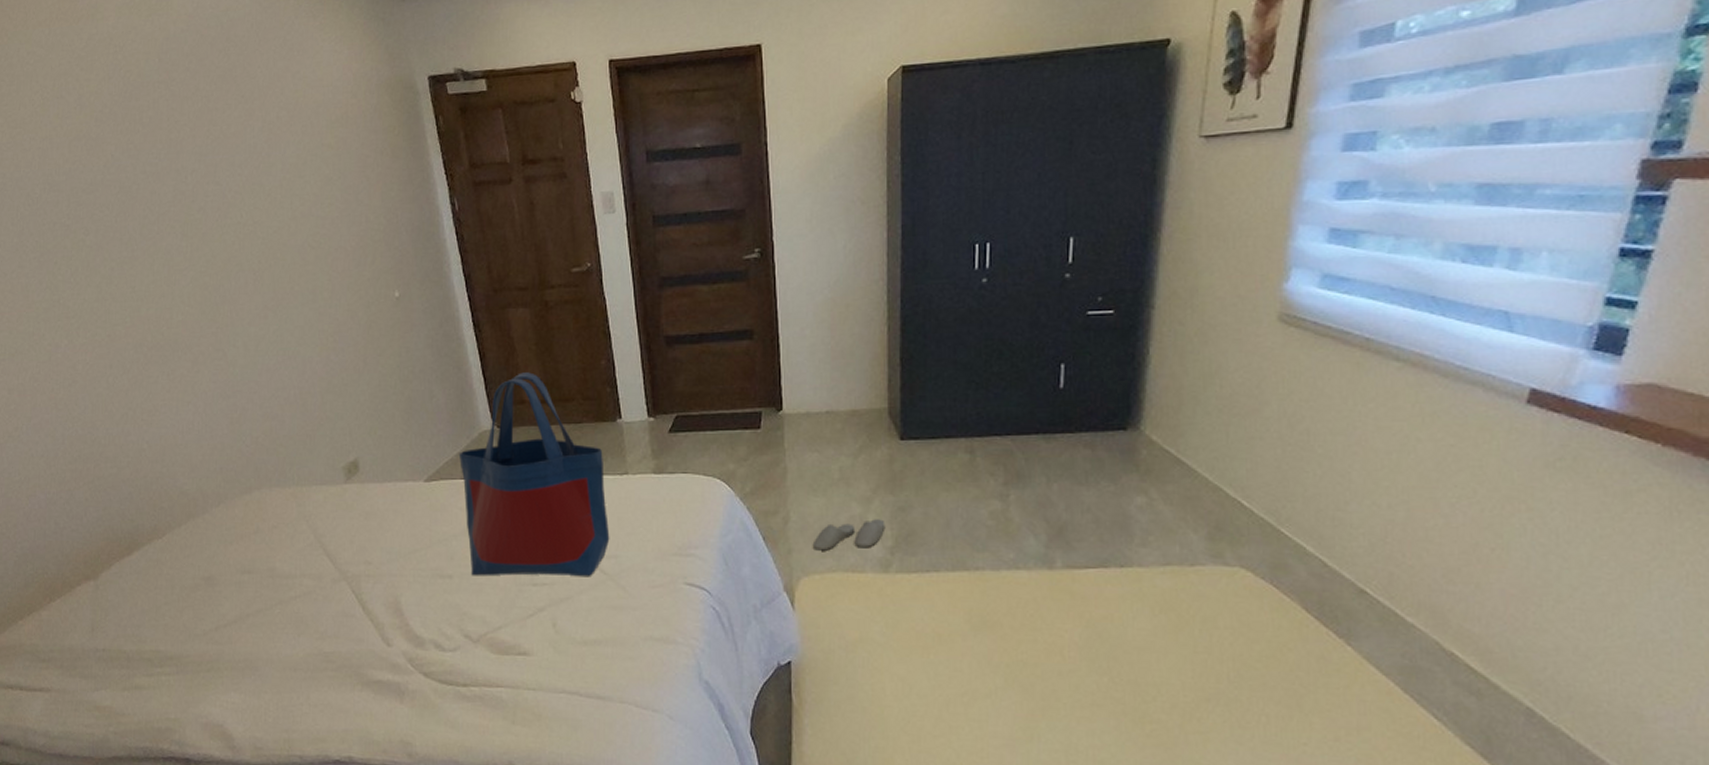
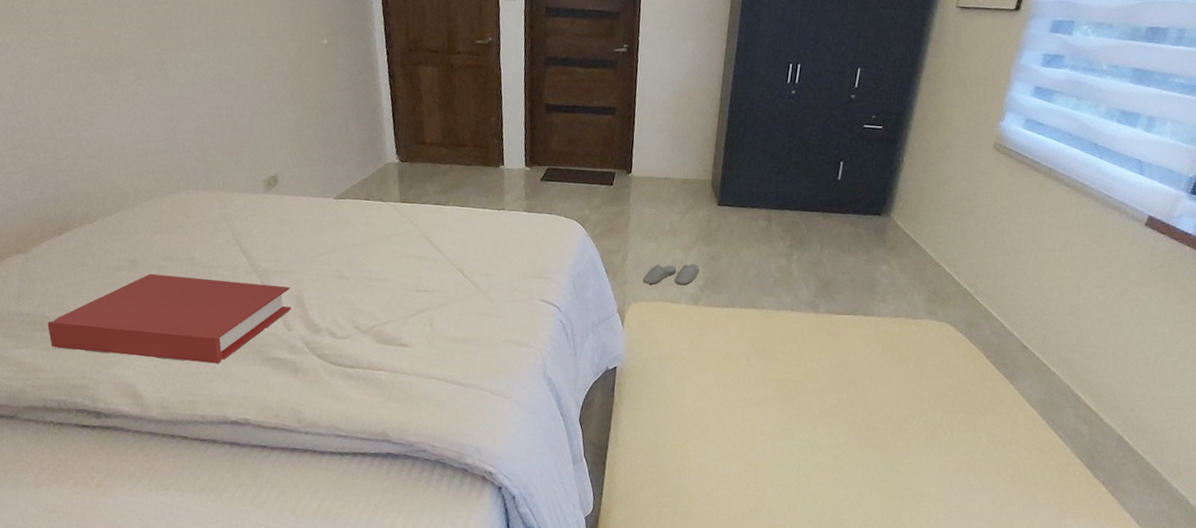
book: none [124,591,389,693] -> present [47,273,291,364]
tote bag: present [458,372,610,576] -> none [365,119,486,288]

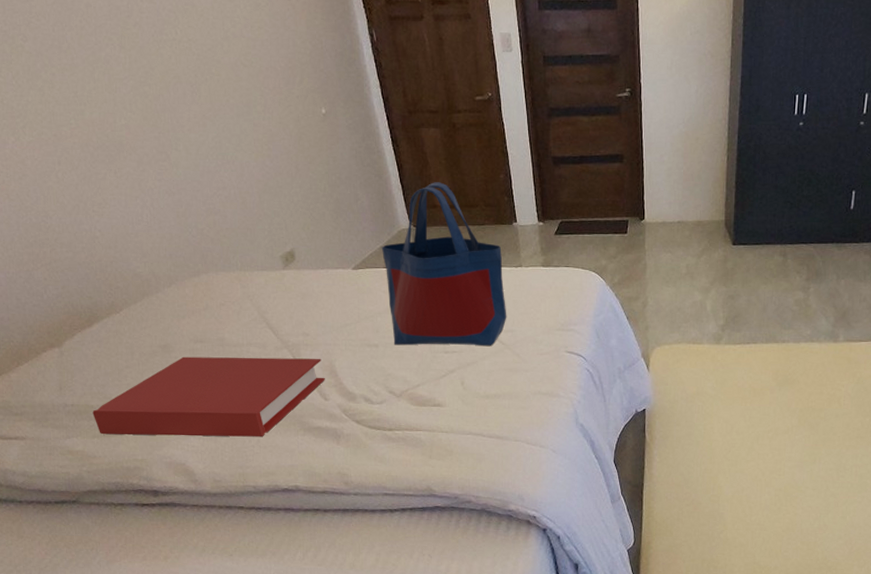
tote bag: none [365,119,486,288] -> present [381,182,507,346]
slippers: present [642,263,700,285] -> none [664,304,719,328]

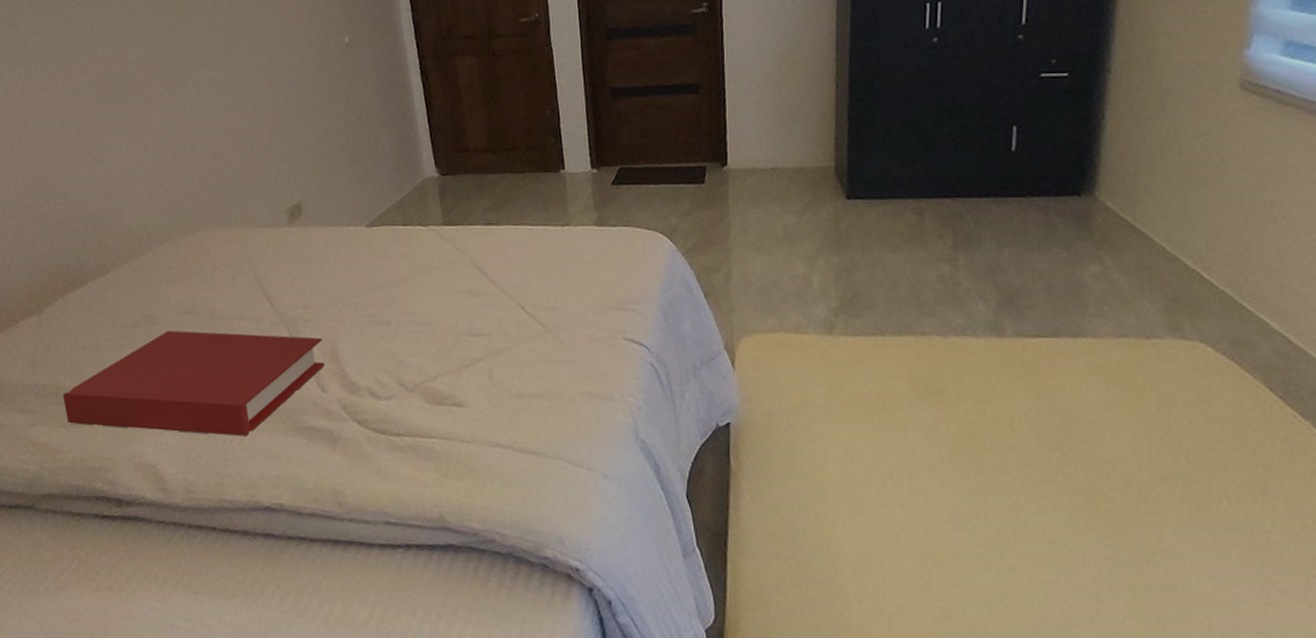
tote bag: present [381,182,507,346] -> none [401,120,549,328]

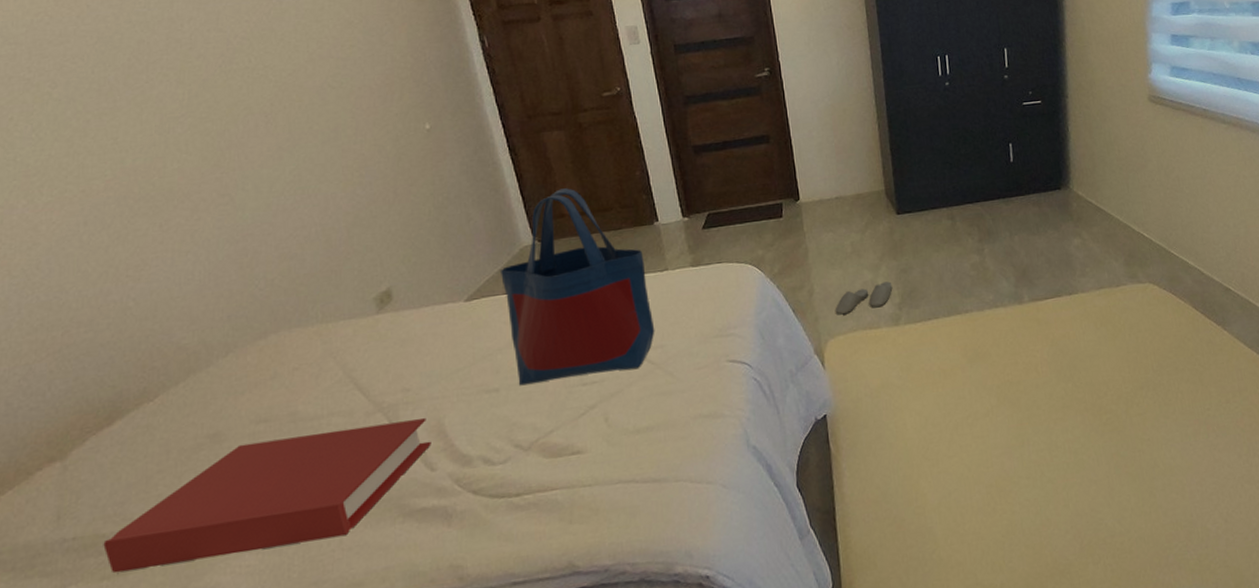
tote bag: none [401,120,549,328] -> present [499,188,655,386]
slippers: none [754,279,830,310] -> present [835,281,893,315]

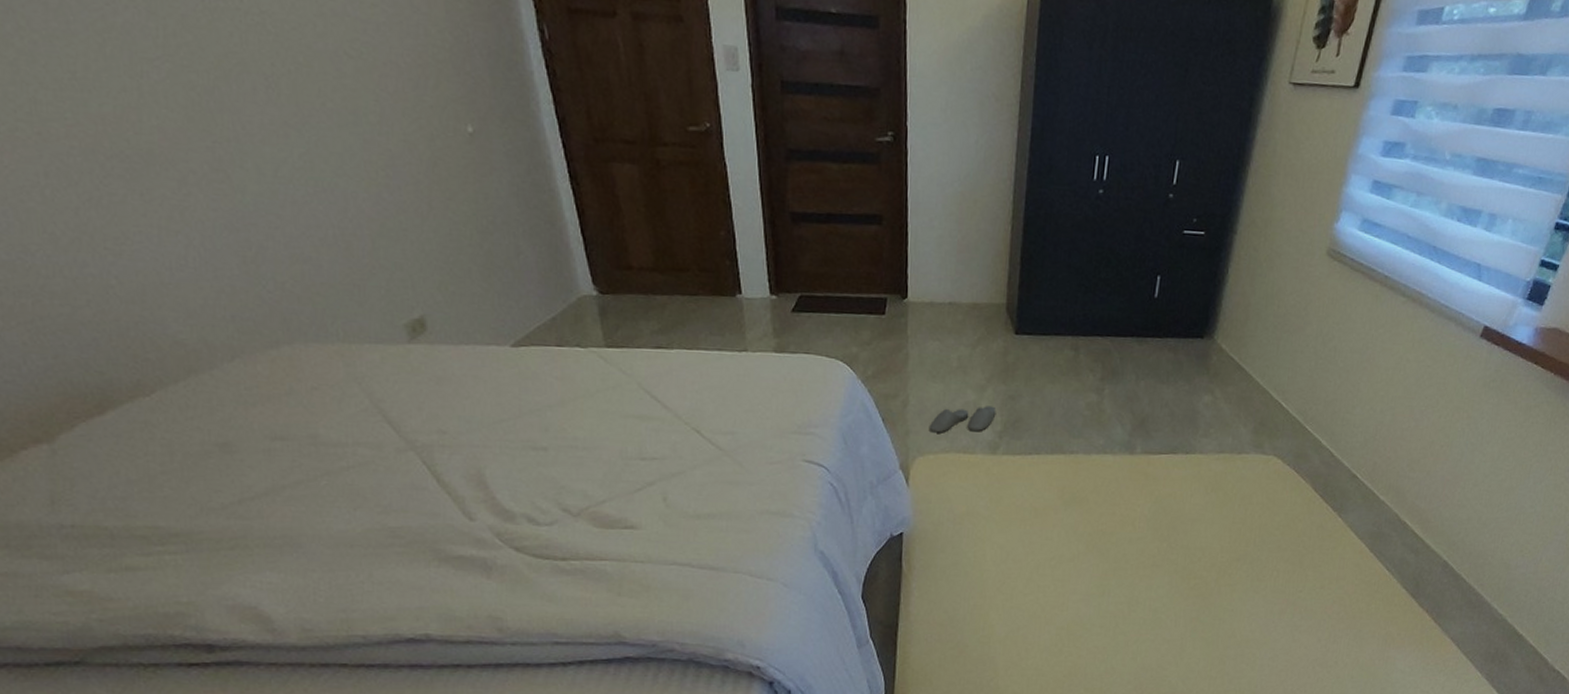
book: present [103,418,431,574] -> none [106,459,470,570]
tote bag: present [499,188,655,386] -> none [553,235,727,451]

